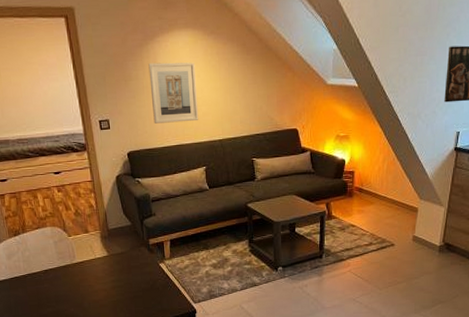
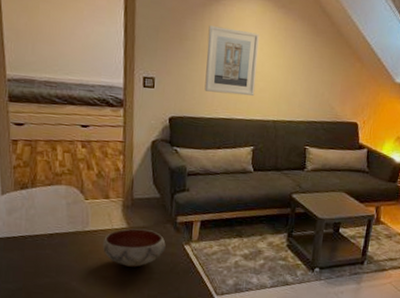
bowl: none [89,254,144,289] -> present [102,228,166,267]

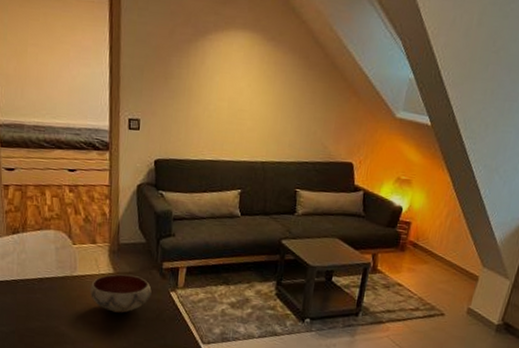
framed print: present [204,25,260,96] -> none [190,62,247,137]

